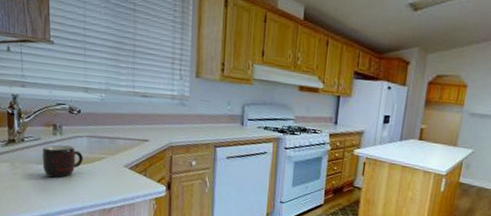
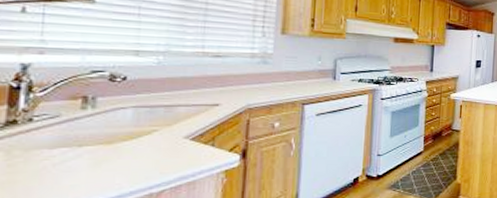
mug: present [42,145,83,178] -> none [58,121,125,163]

